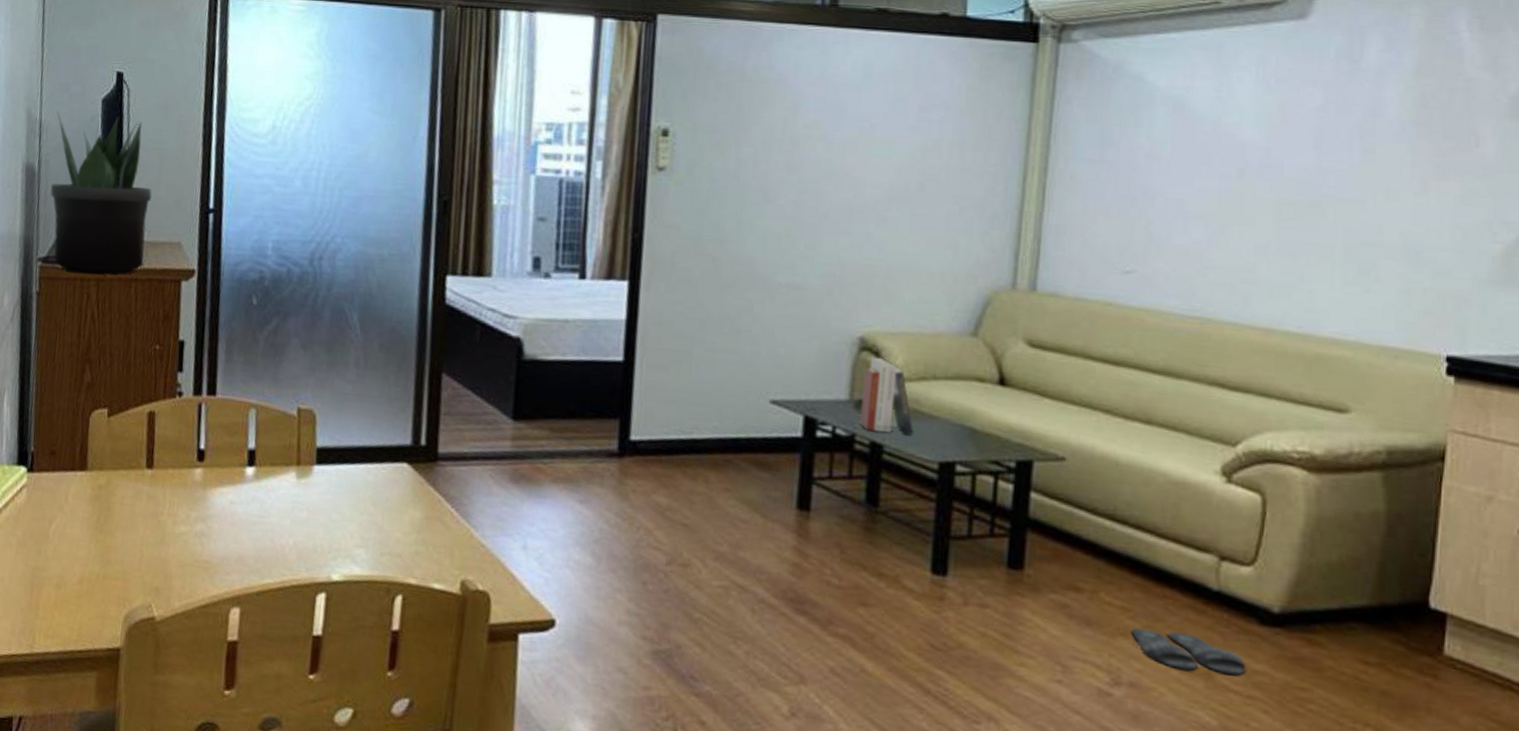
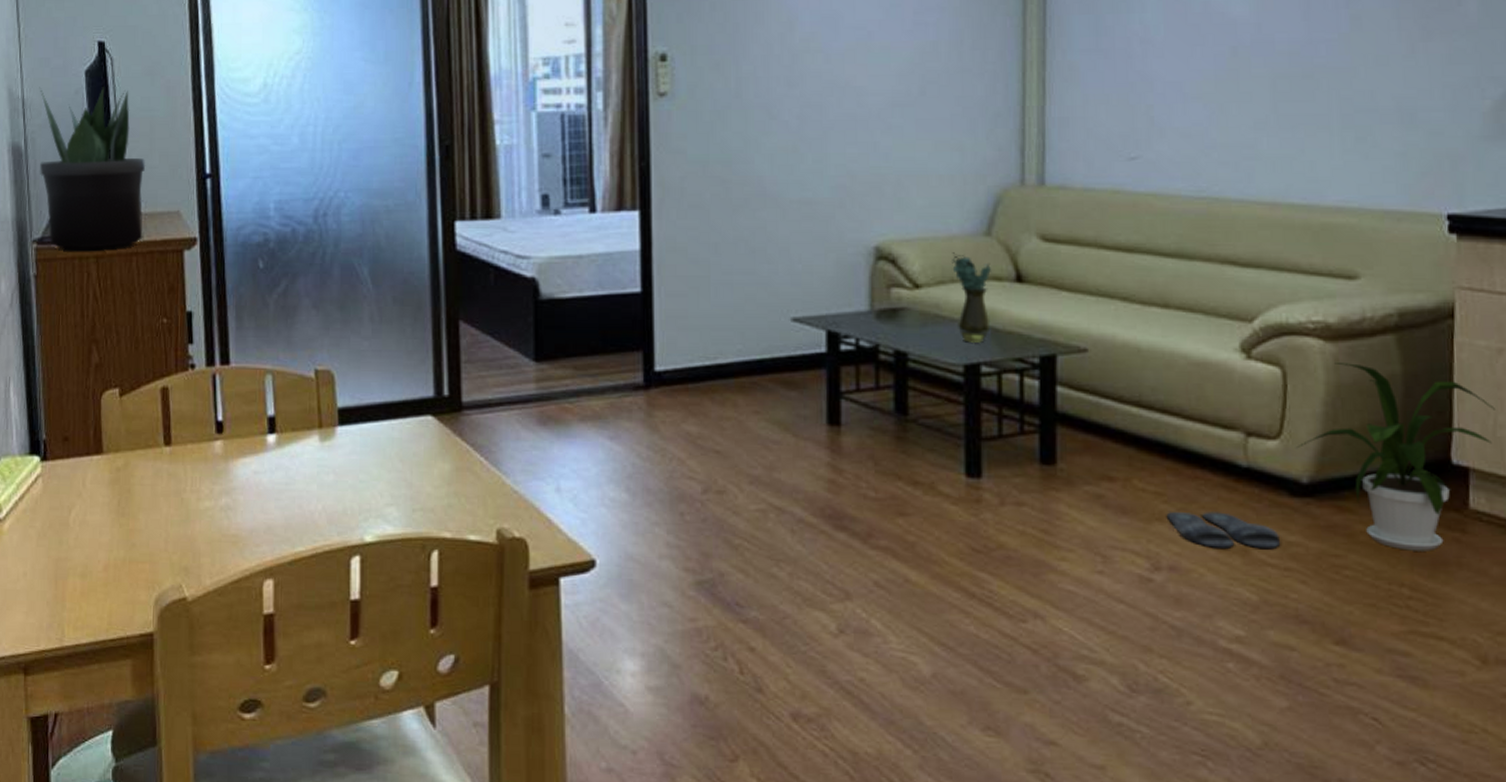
books: present [859,356,913,435] -> none [881,265,936,341]
vase: none [935,349,975,442] -> present [952,252,991,343]
house plant: none [1270,495,1479,694] -> present [1296,363,1495,551]

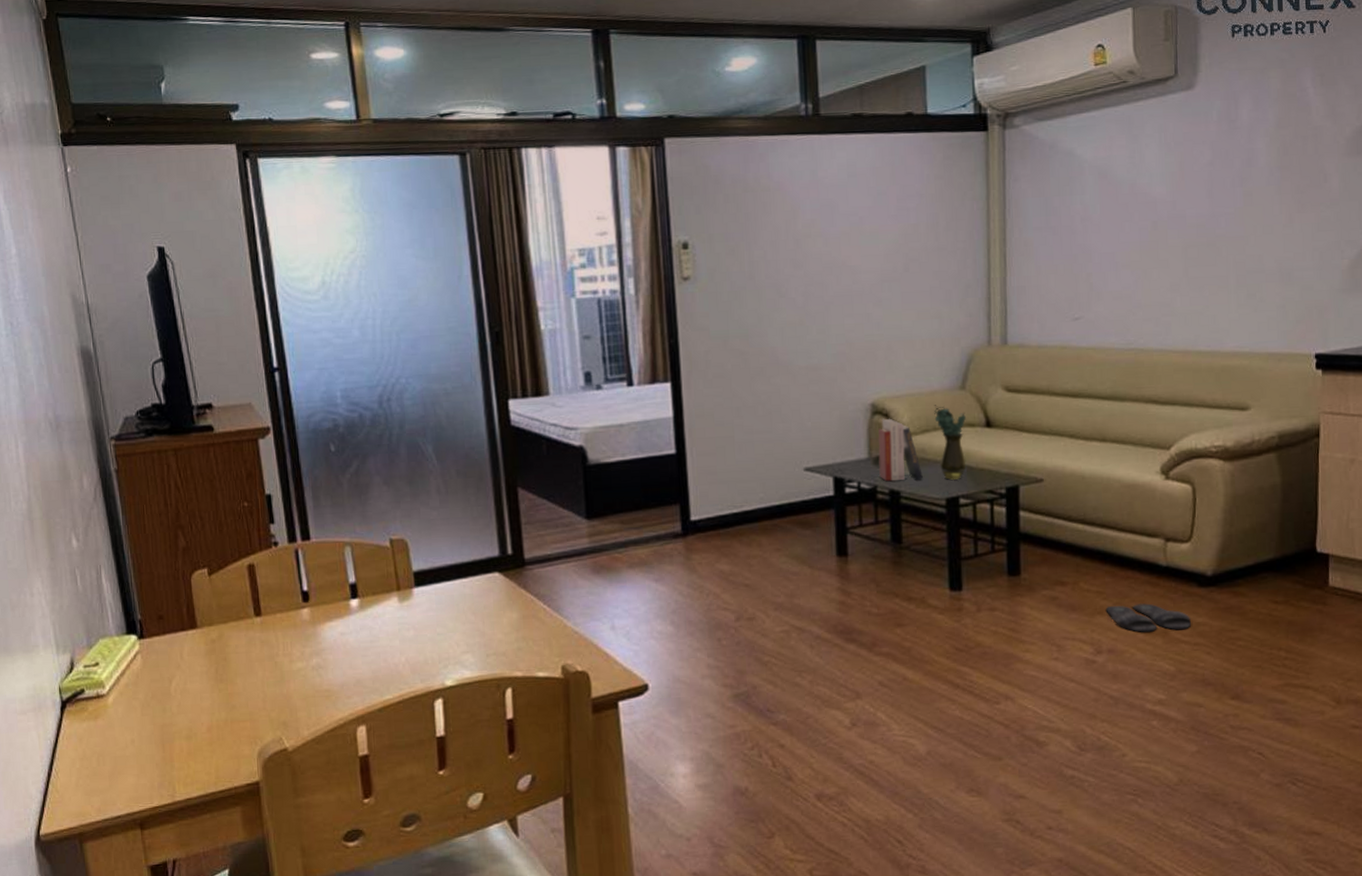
planter: present [39,87,146,251] -> none [102,290,218,445]
books: none [881,265,936,341] -> present [878,418,923,482]
house plant: present [1296,363,1495,551] -> none [1203,478,1348,622]

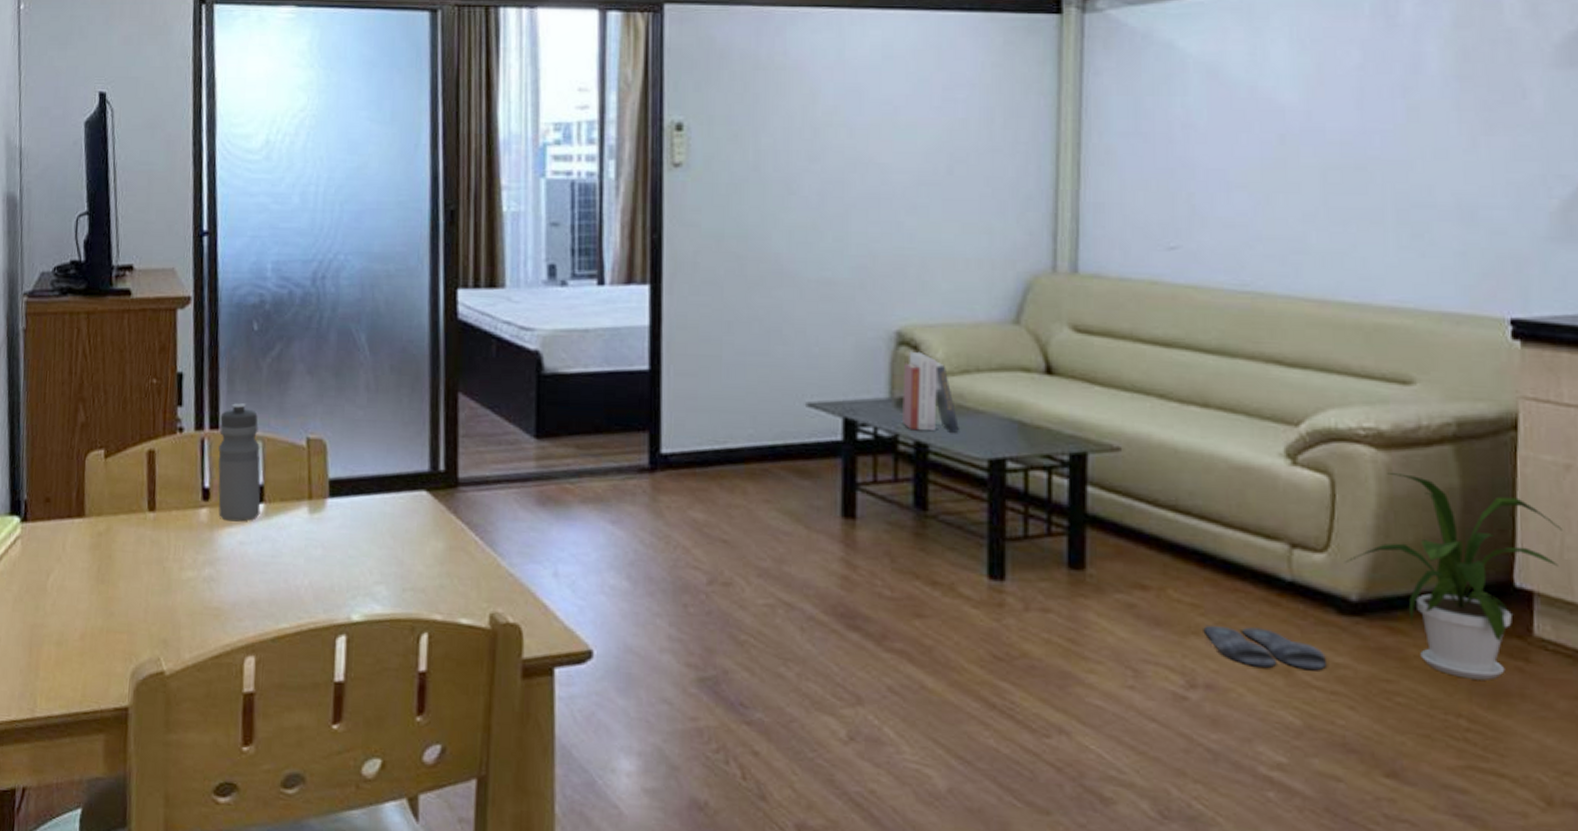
water bottle: none [310,515,356,617] -> present [218,403,261,522]
vase: present [934,405,967,480] -> none [978,340,1019,437]
house plant: none [1203,478,1348,622] -> present [1345,473,1562,680]

